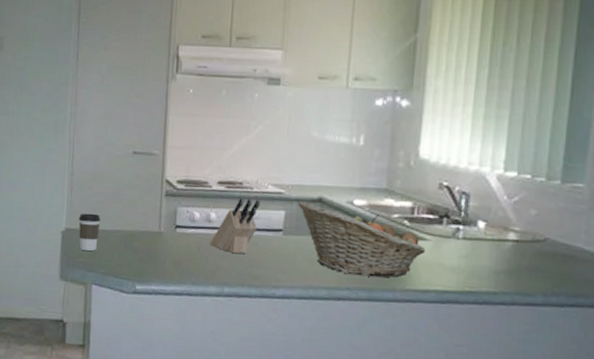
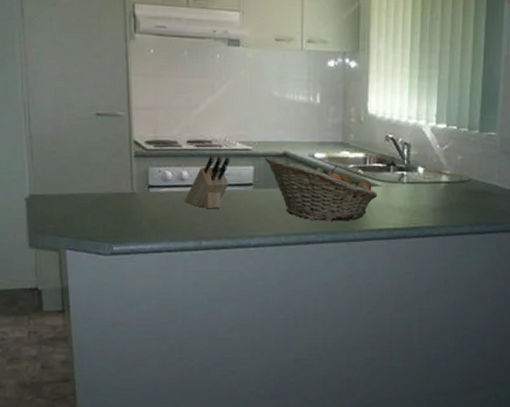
coffee cup: present [78,213,101,251] -> none [43,178,68,217]

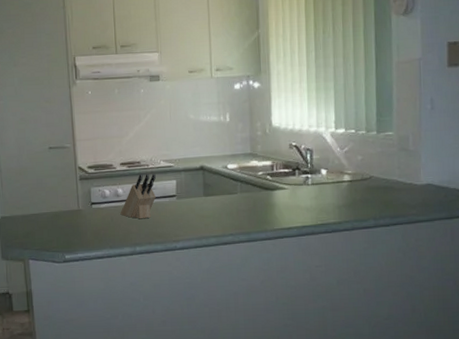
fruit basket: present [266,156,378,221] -> none [185,171,286,224]

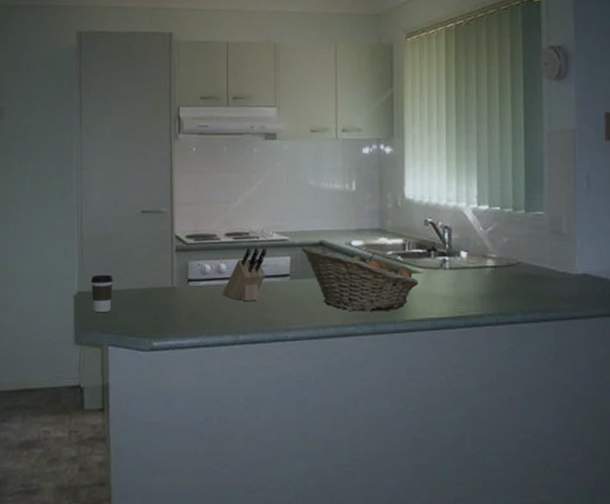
coffee cup: none [11,201,30,233] -> present [91,274,113,313]
fruit basket: none [185,171,286,224] -> present [302,246,419,312]

